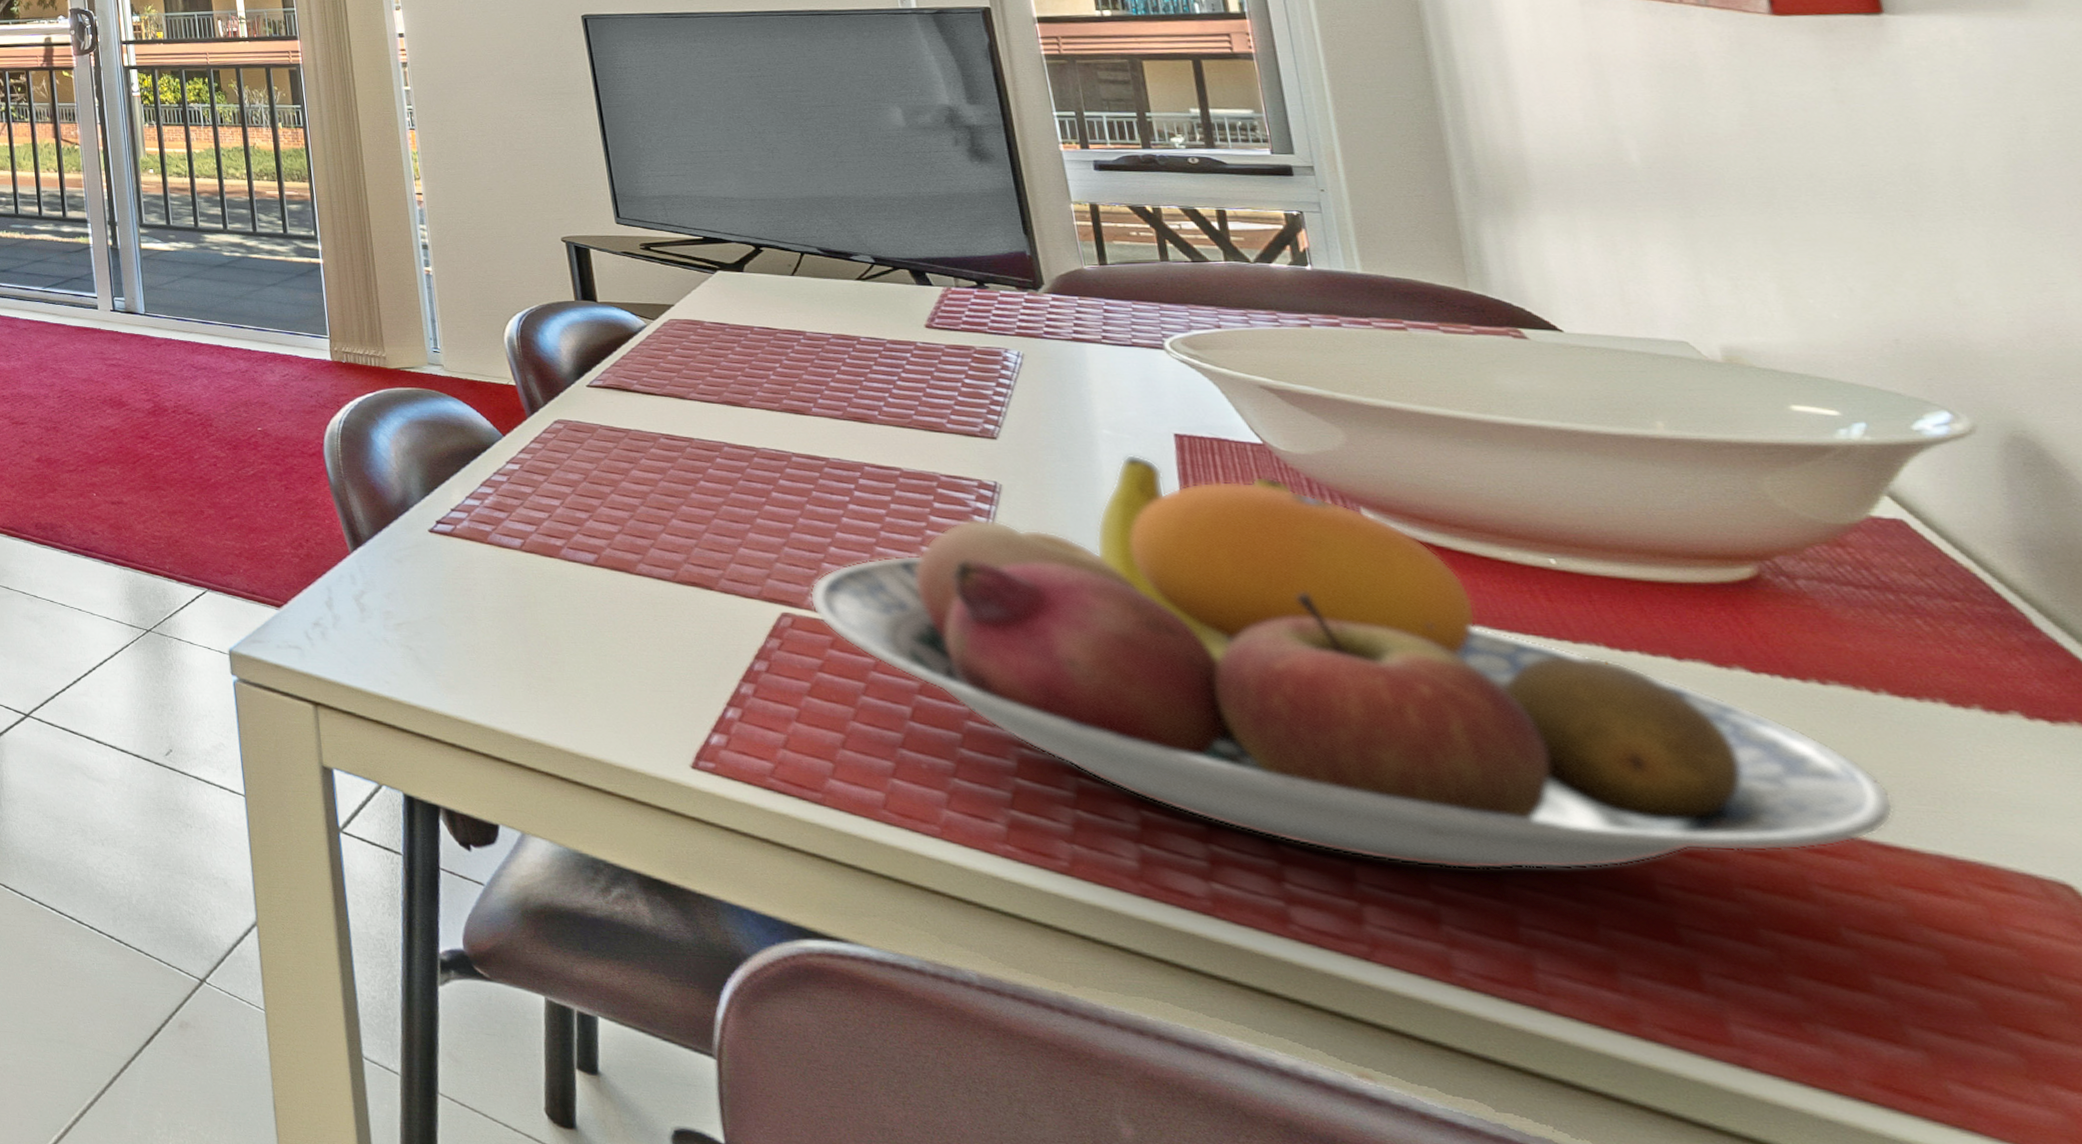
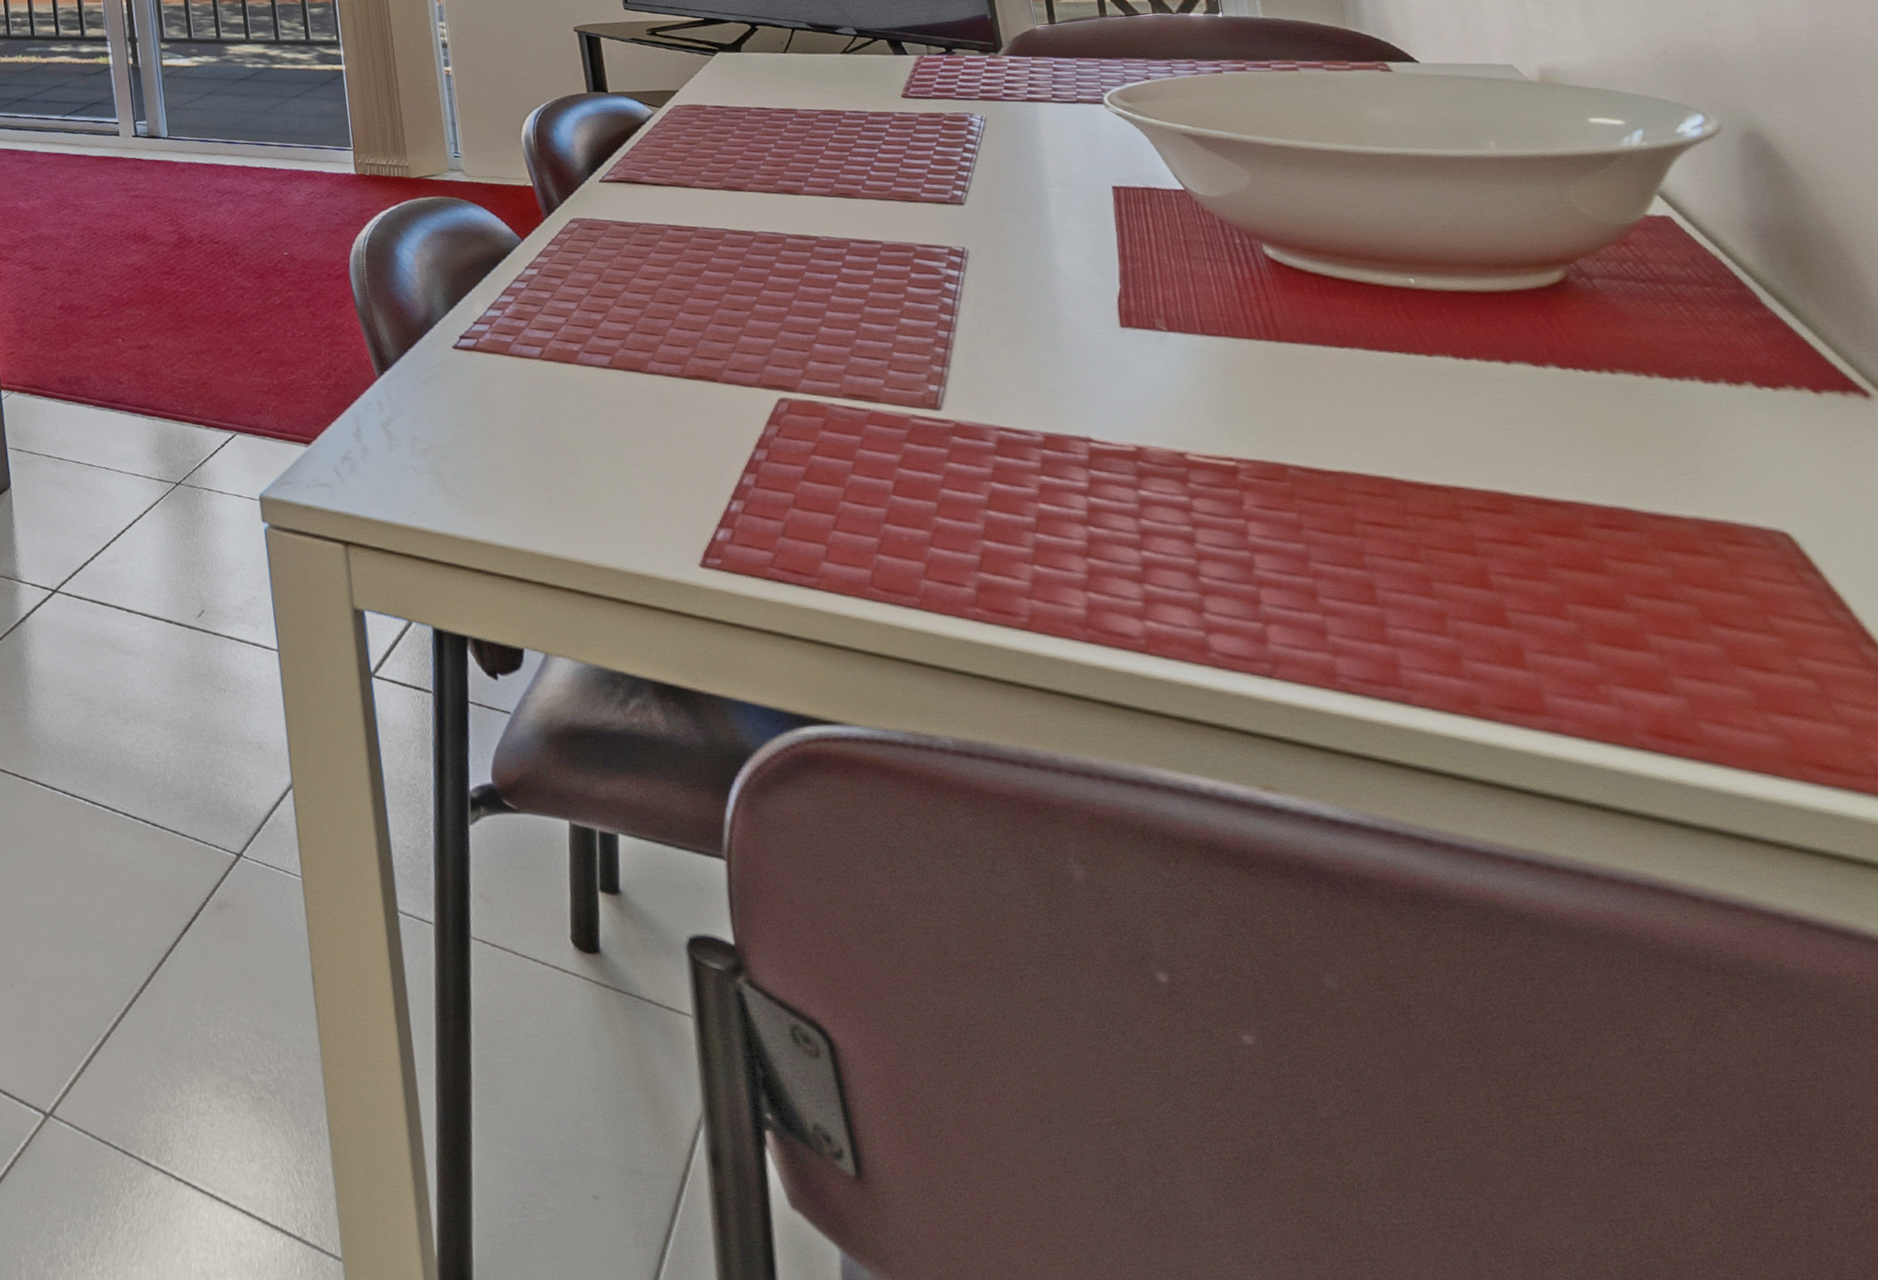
fruit bowl: present [809,454,1895,870] -> none [803,209,1664,582]

